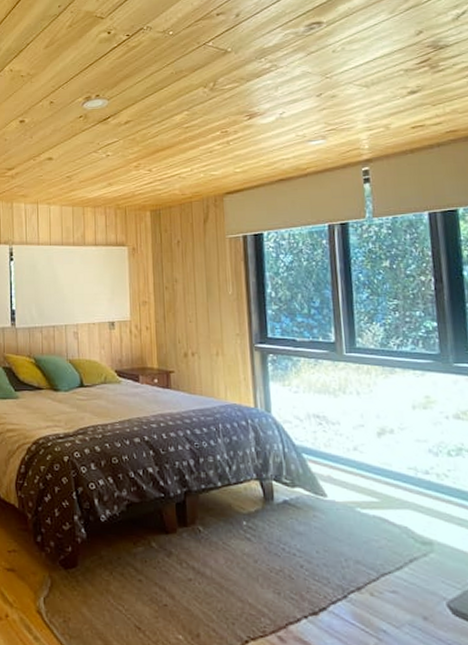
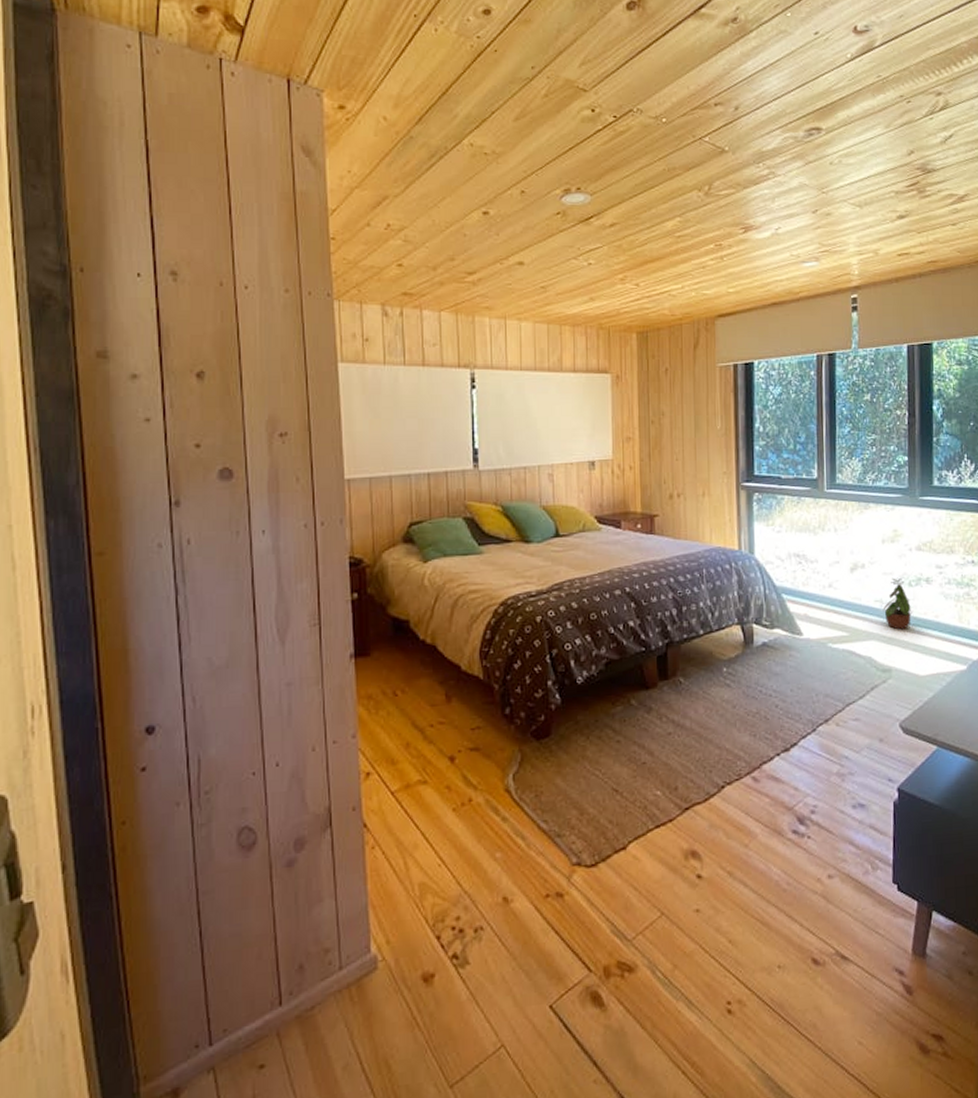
potted plant: none [418,445,454,502] -> present [883,578,912,630]

